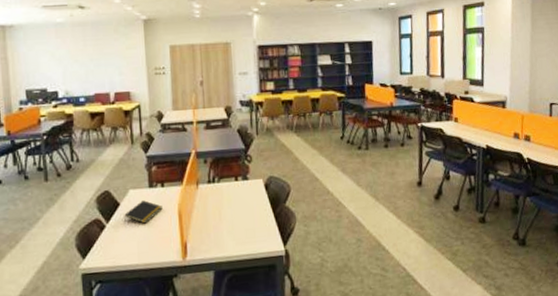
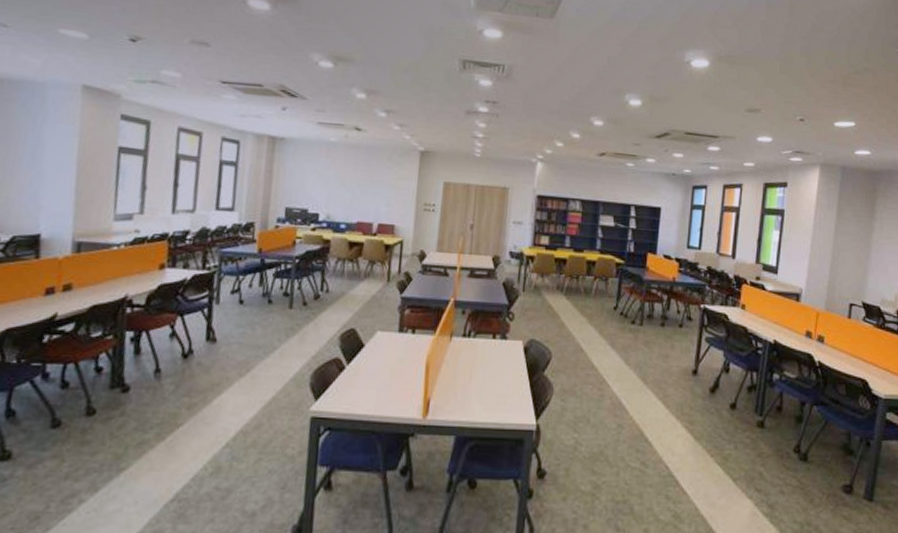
notepad: present [124,200,163,224] -> none [366,345,410,371]

